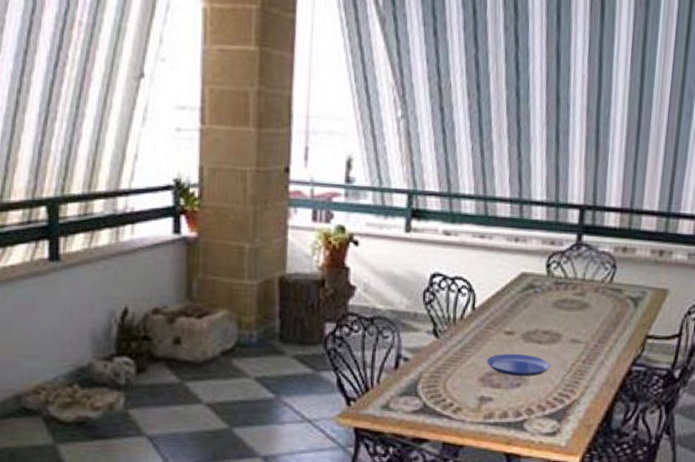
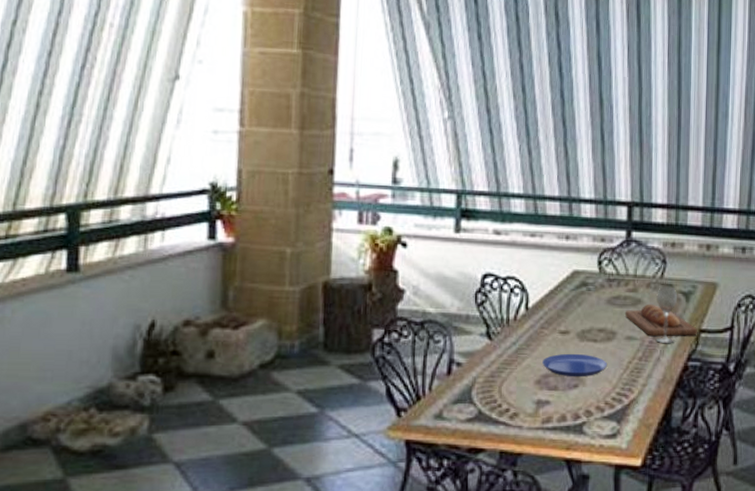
bread loaf: none [570,308,645,341] -> present [624,303,698,336]
wineglass: none [600,291,626,349] -> present [655,286,678,344]

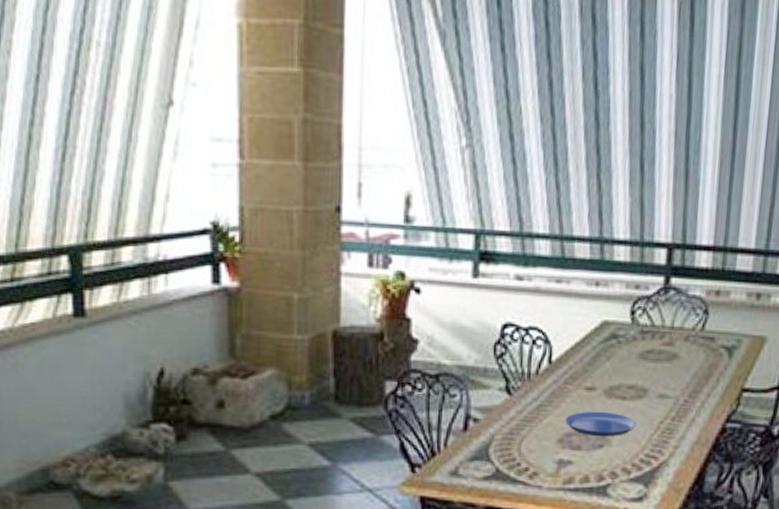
bread loaf: present [624,303,698,336] -> none [658,359,740,395]
wineglass: present [655,286,678,344] -> none [691,340,720,404]

